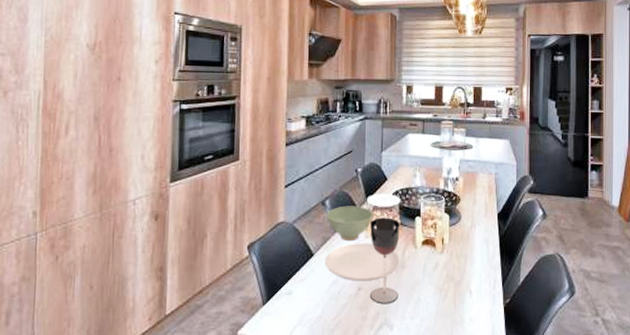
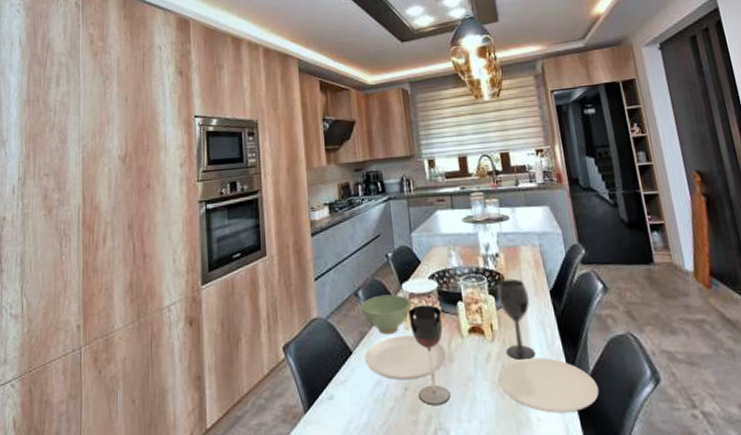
plate: none [442,268,525,315] -> present [498,357,599,413]
wine glass: none [453,200,479,270] -> present [498,278,536,360]

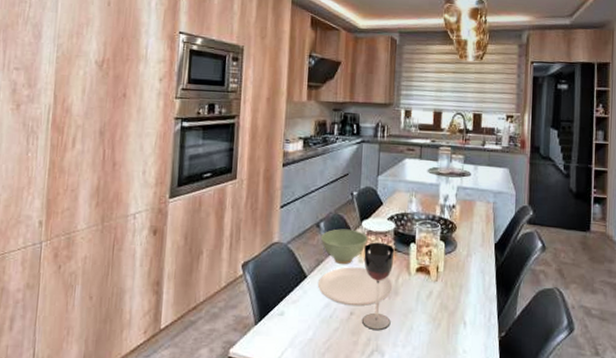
wine glass: present [498,278,536,360] -> none [447,228,476,300]
plate: present [498,357,599,413] -> none [436,298,521,348]

